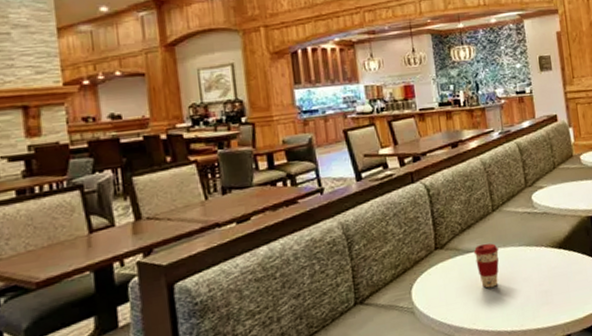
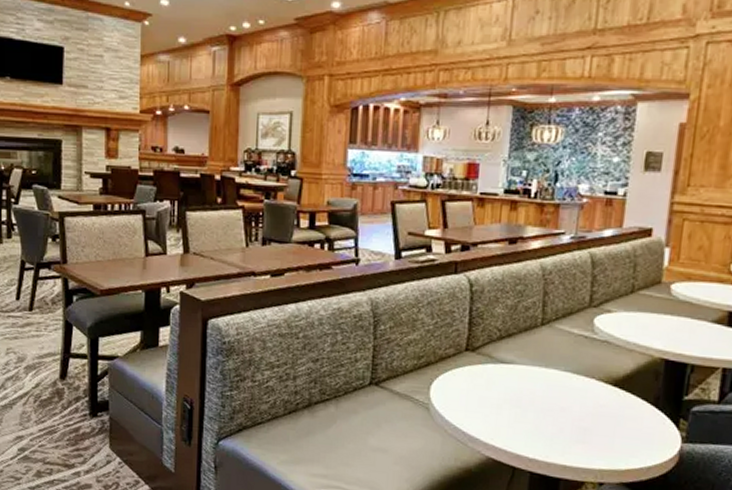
coffee cup: present [473,243,499,288] -> none [508,357,539,408]

